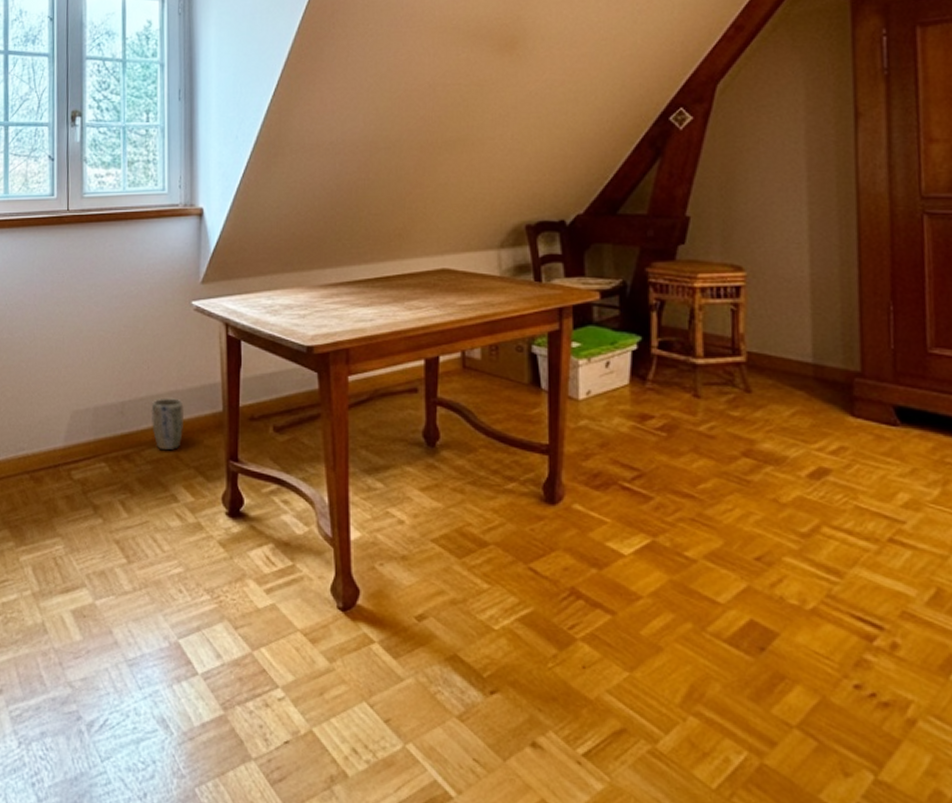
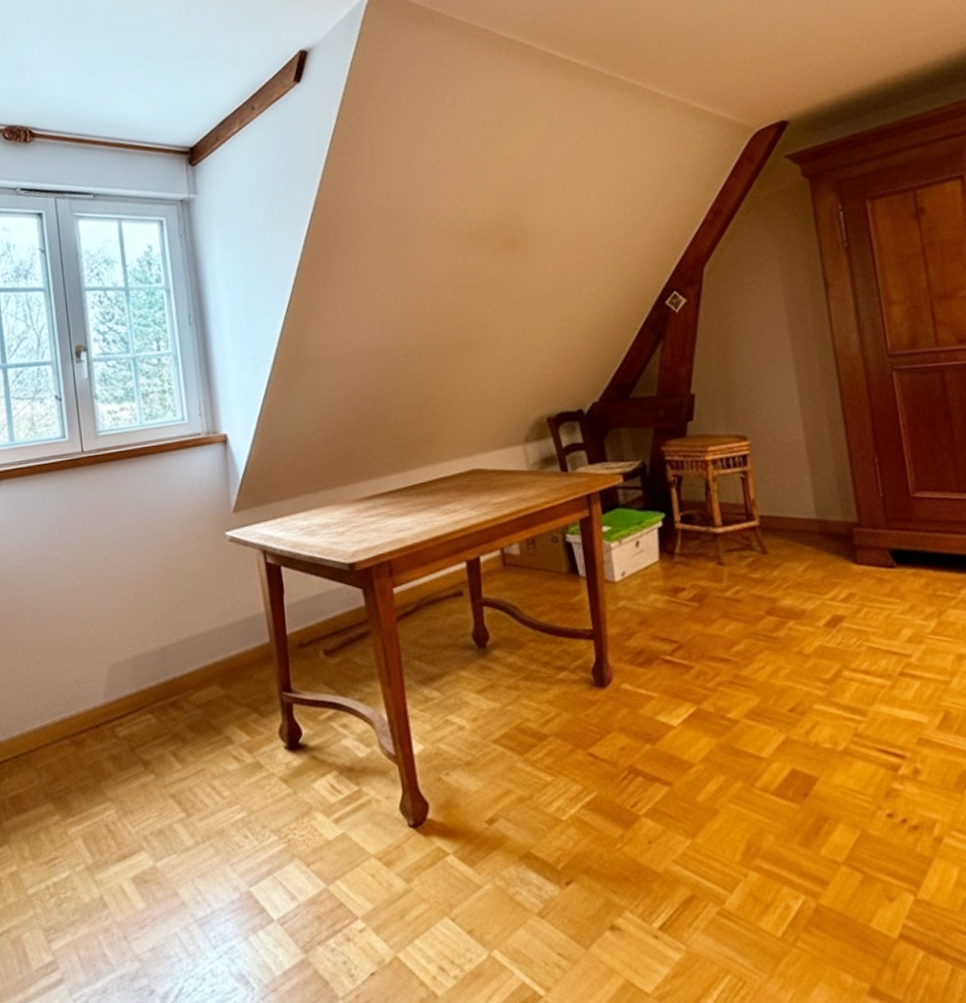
plant pot: present [151,398,184,451] -> none [194,636,231,692]

